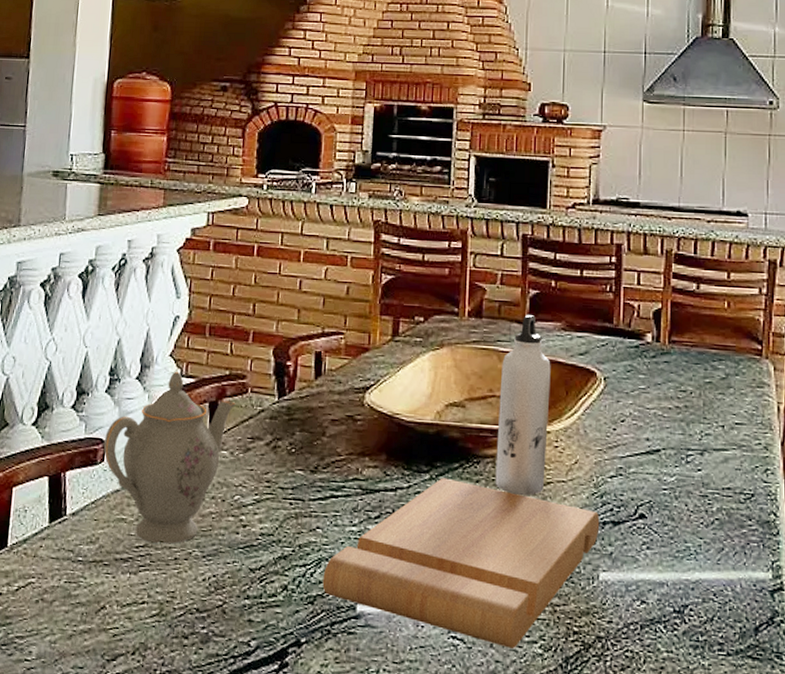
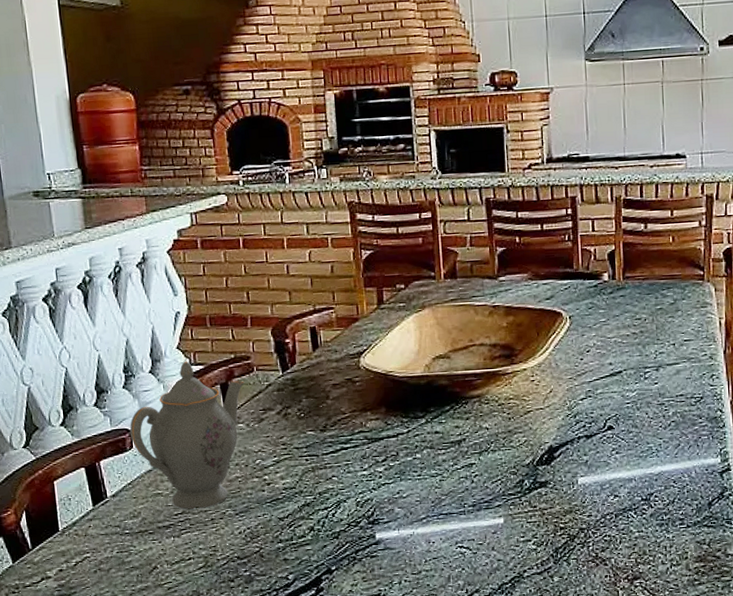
cutting board: present [322,478,600,649] -> none [343,420,575,548]
water bottle: present [495,314,551,496] -> none [478,269,525,426]

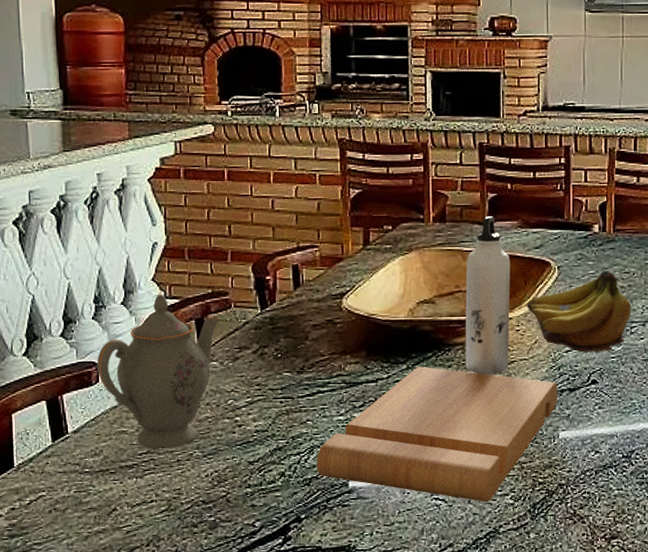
cutting board: none [343,420,575,548] -> present [316,366,558,502]
water bottle: none [478,269,525,426] -> present [465,215,511,375]
fruit: none [539,317,645,400] -> present [526,270,632,353]

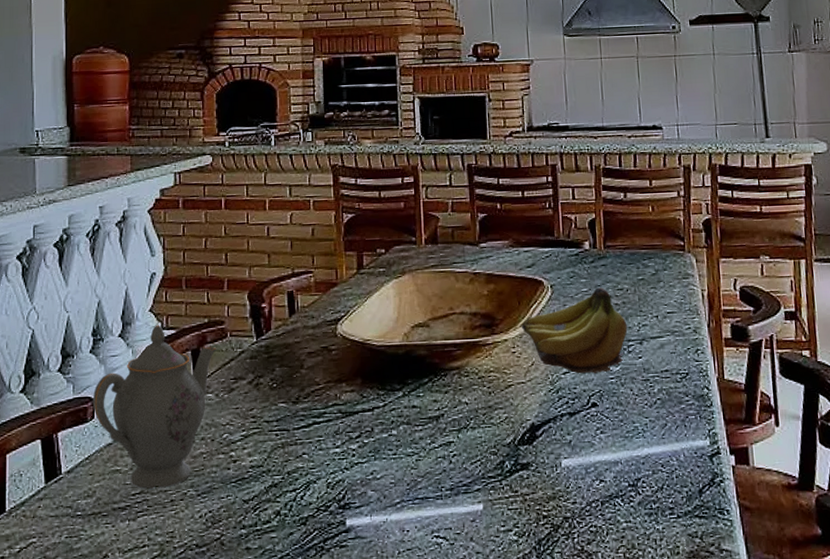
cutting board: present [316,366,558,502] -> none [312,393,558,539]
water bottle: present [465,215,511,375] -> none [459,235,506,401]

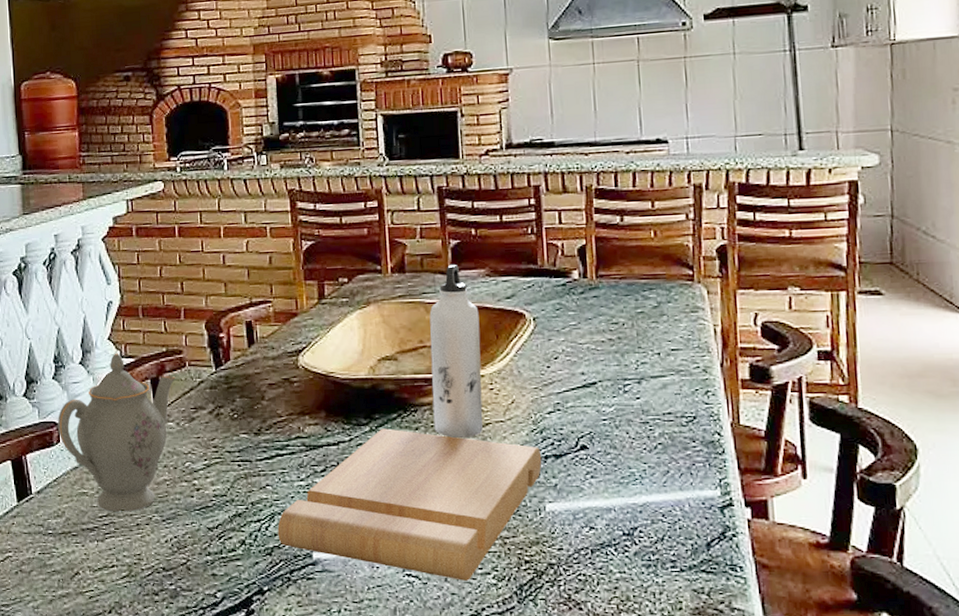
cutting board: none [312,393,558,539] -> present [277,428,542,581]
water bottle: none [459,235,506,401] -> present [429,264,483,439]
fruit: present [521,287,628,374] -> none [499,321,624,414]

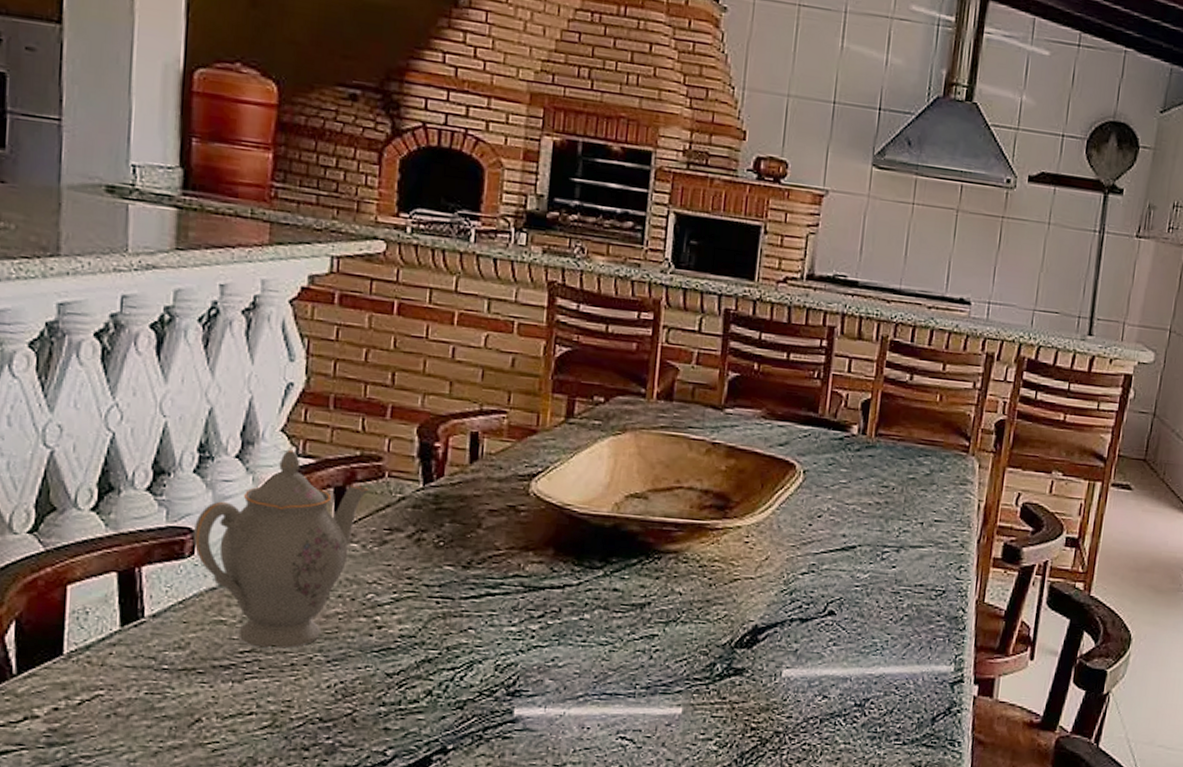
cutting board: present [277,428,542,581] -> none [474,574,788,746]
water bottle: present [429,264,483,439] -> none [677,398,747,593]

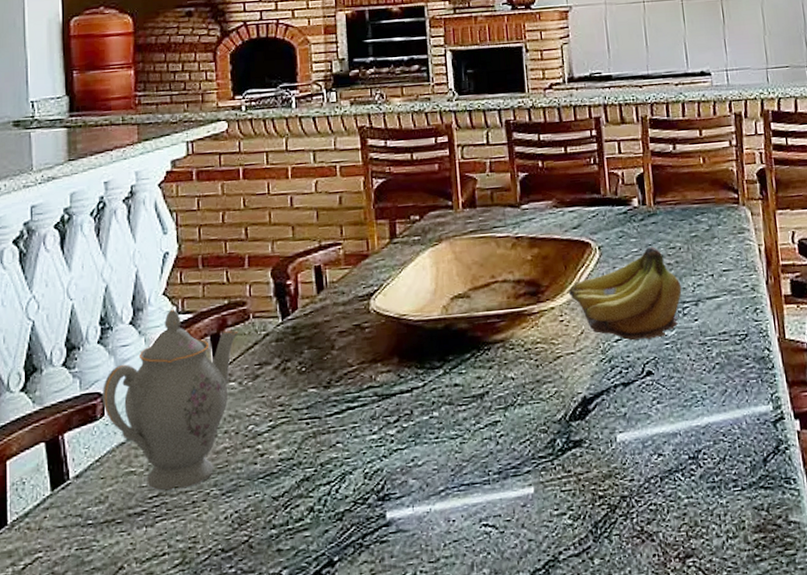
fruit: none [760,481,886,579] -> present [568,247,682,341]

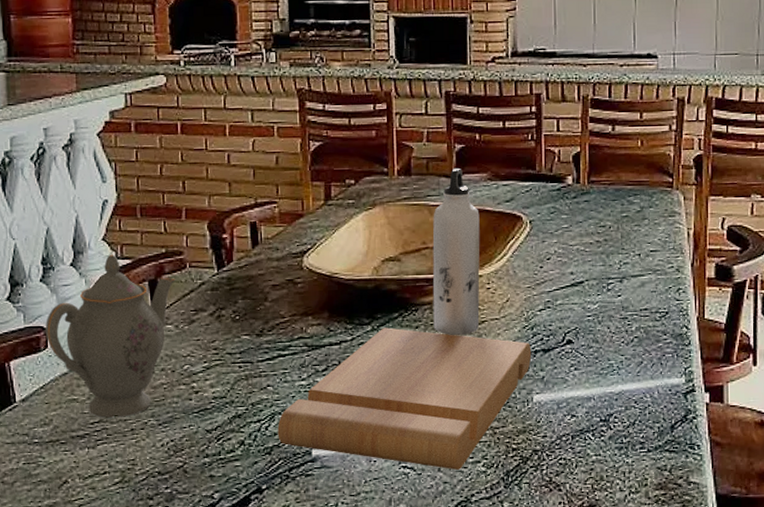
cutting board: none [348,370,612,525] -> present [277,327,532,470]
water bottle: none [500,196,555,374] -> present [432,167,480,336]
fruit: present [568,247,682,341] -> none [497,224,608,311]

